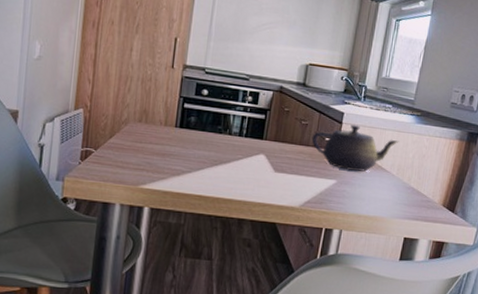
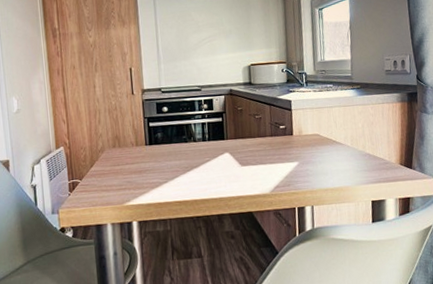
teapot: present [311,125,399,172] -> none [267,109,347,152]

